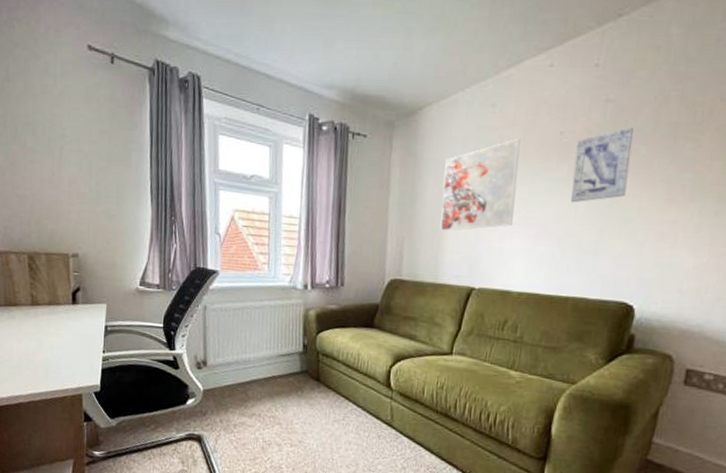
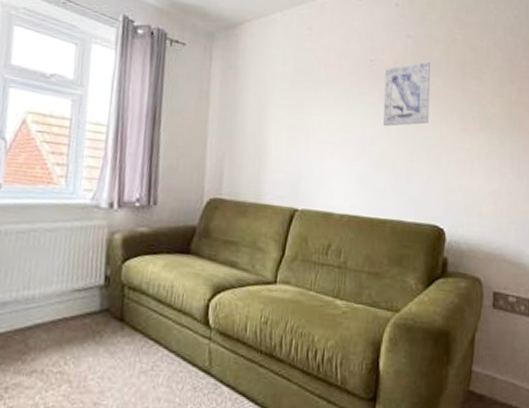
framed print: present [440,139,521,231] -> none [261,62,336,148]

